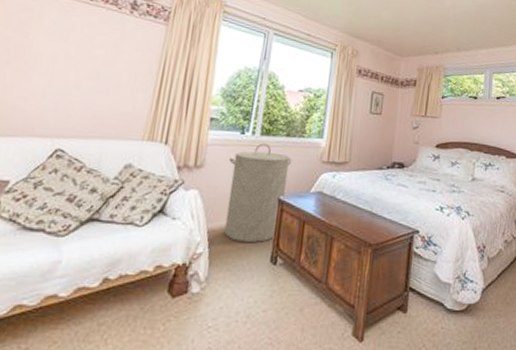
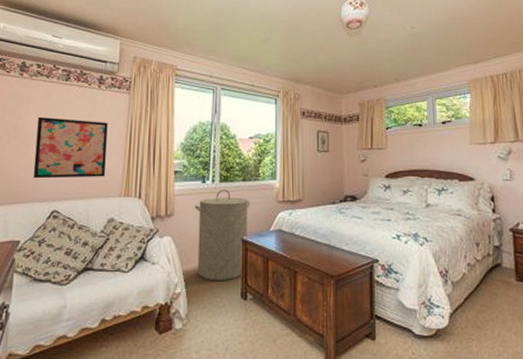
wall art: none [35,37,137,116] -> present [33,116,108,179]

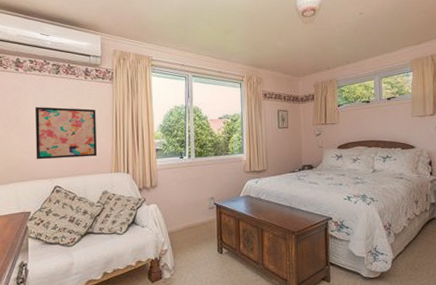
laundry hamper: present [195,189,250,282] -> none [175,163,222,240]

